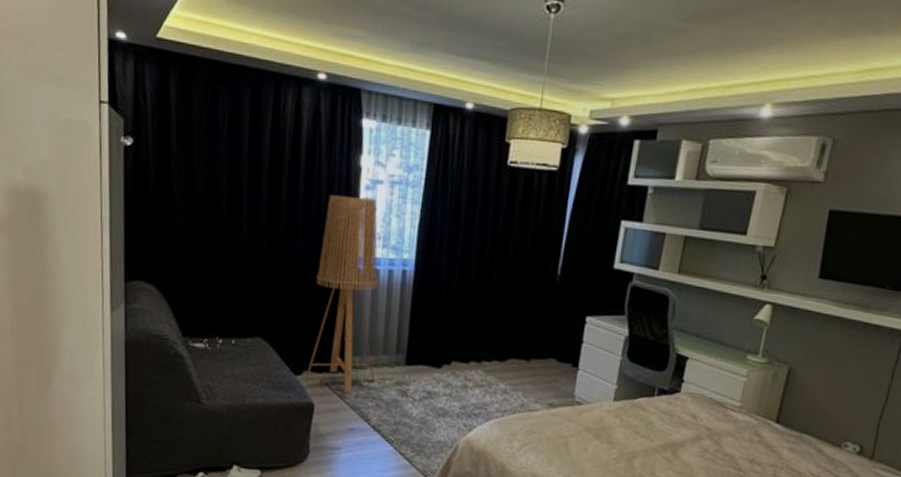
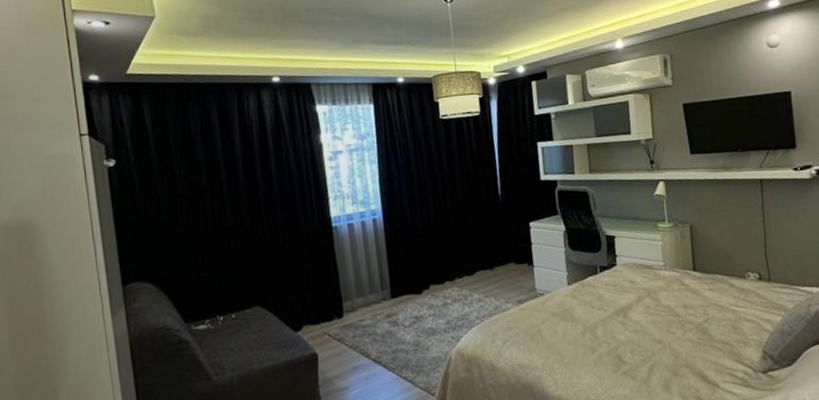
floor lamp: present [304,194,378,394] -> none [298,167,368,337]

